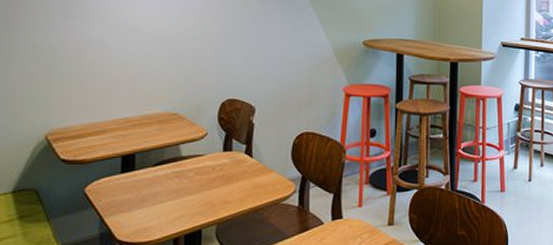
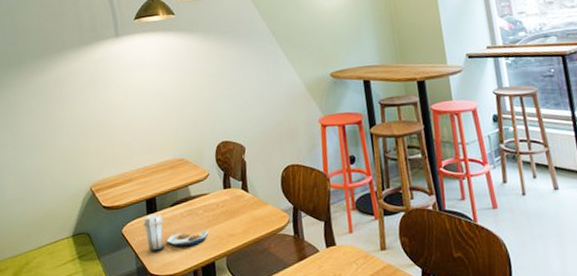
plate: none [114,174,198,215] -> present [143,214,209,251]

